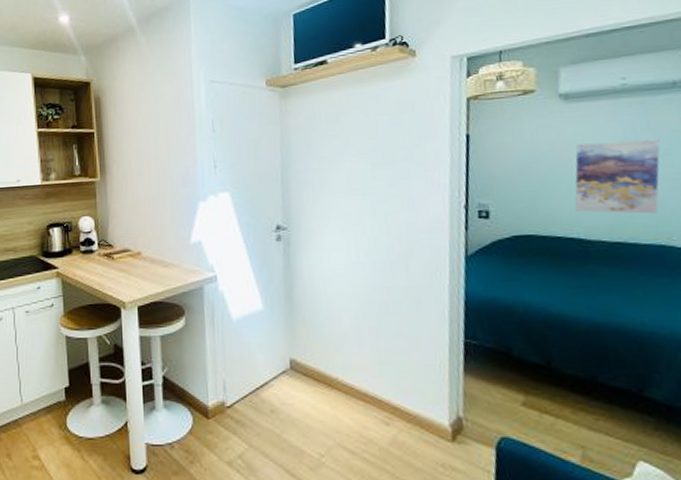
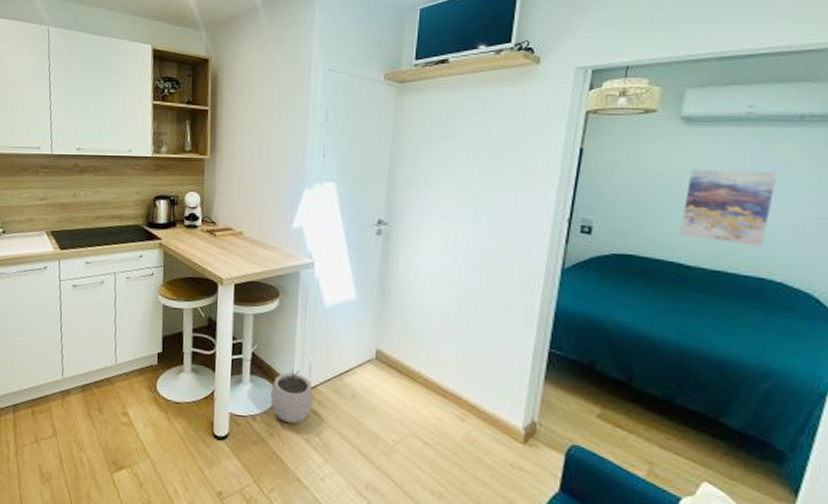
plant pot: none [186,390,232,448] -> present [270,370,314,424]

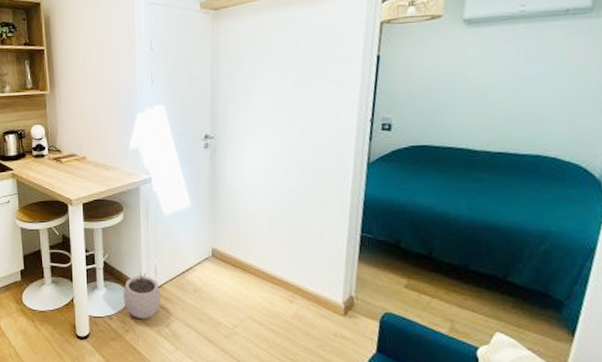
wall art: present [680,169,778,246] -> none [467,61,548,128]

